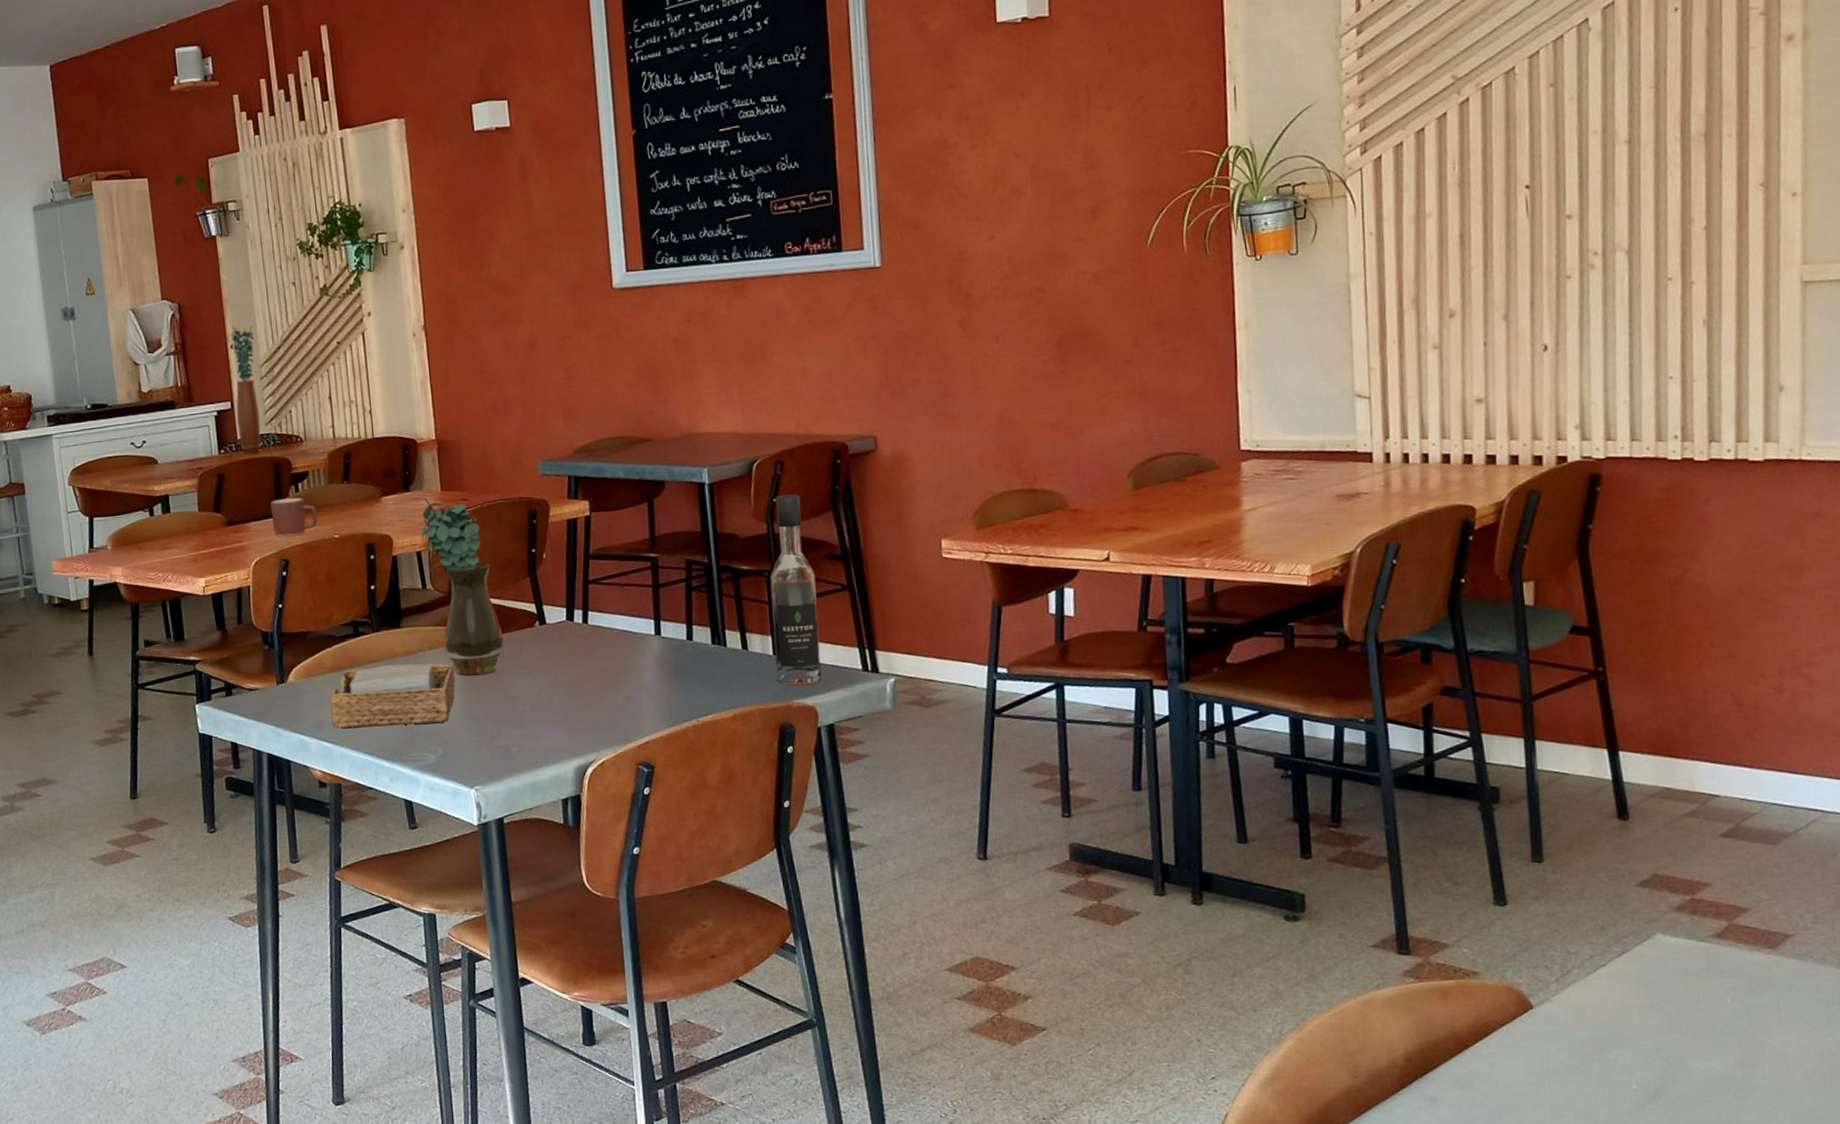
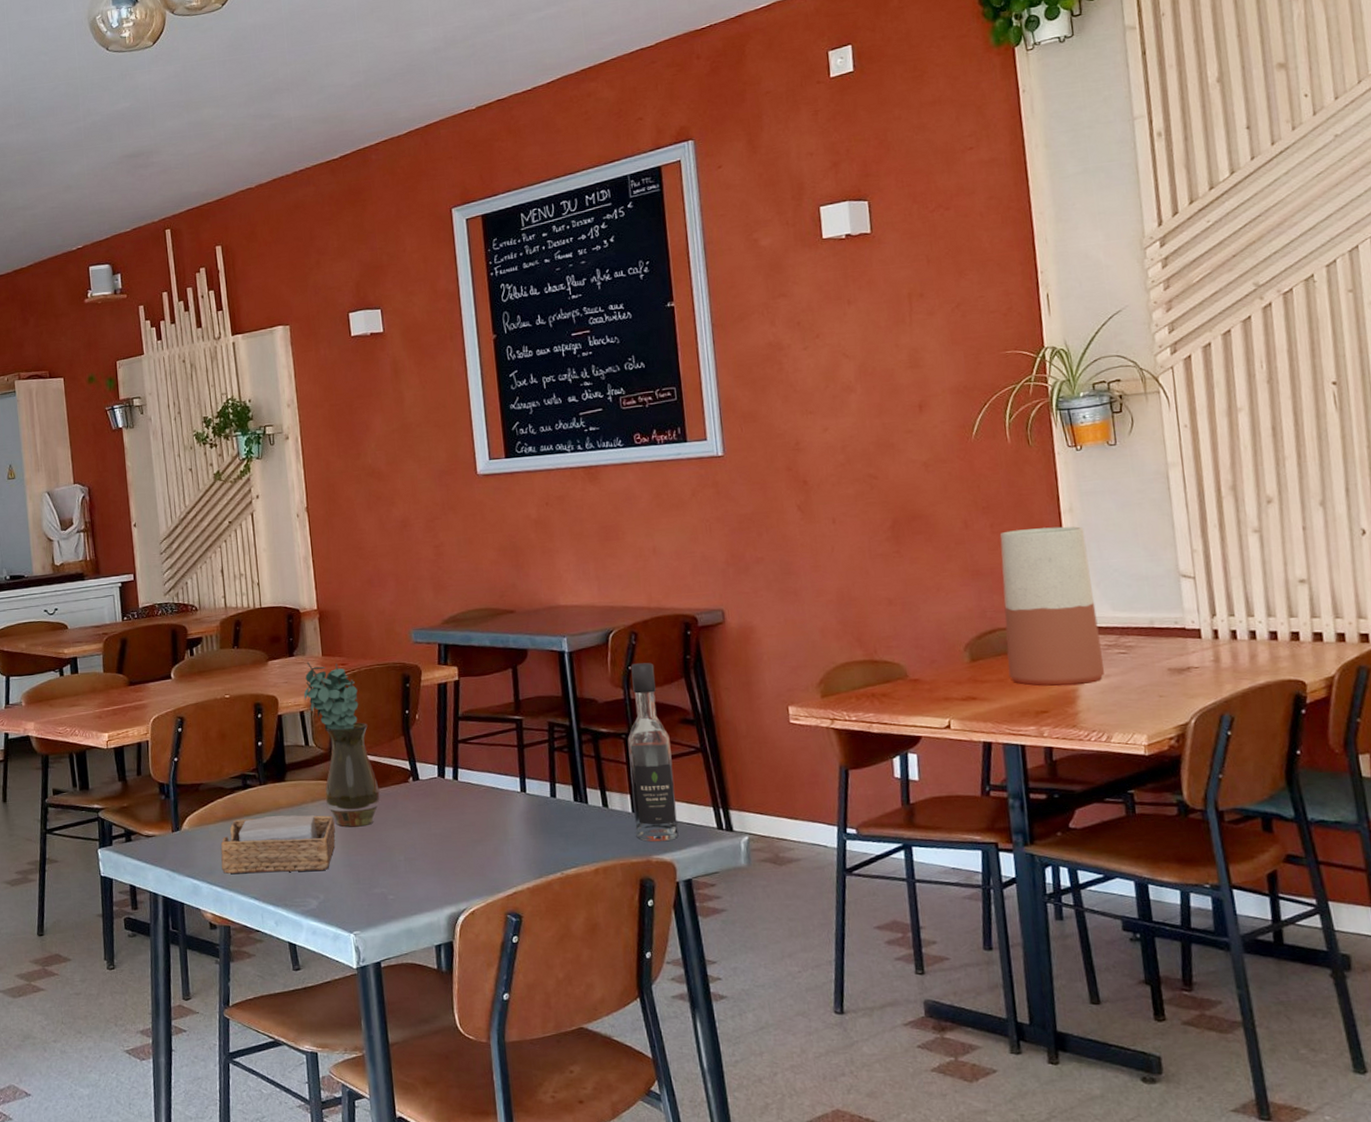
vase: present [230,325,261,456] -> none [134,506,160,623]
mug: present [271,497,318,538] -> none [168,661,210,697]
vase: none [1170,343,1271,515] -> present [999,526,1104,686]

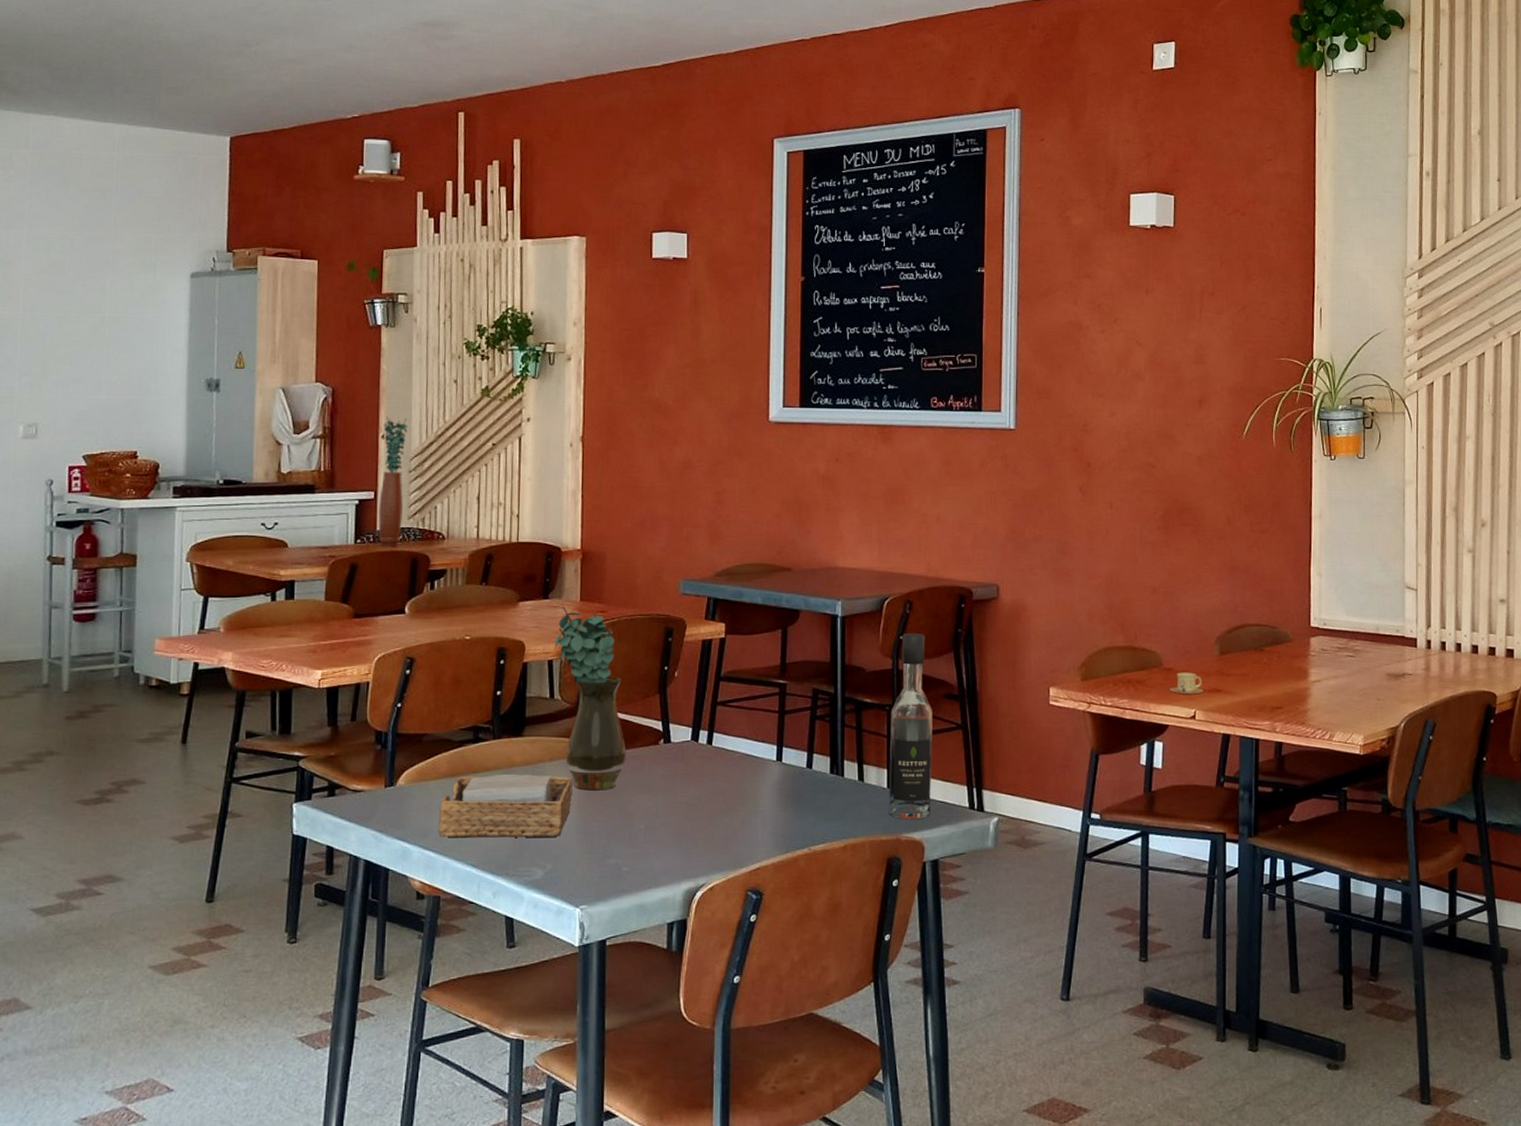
vase: none [134,506,160,623] -> present [378,415,408,549]
cup and saucer: none [918,682,957,706] -> present [1169,672,1204,696]
vase: present [999,526,1104,686] -> none [1251,530,1333,683]

